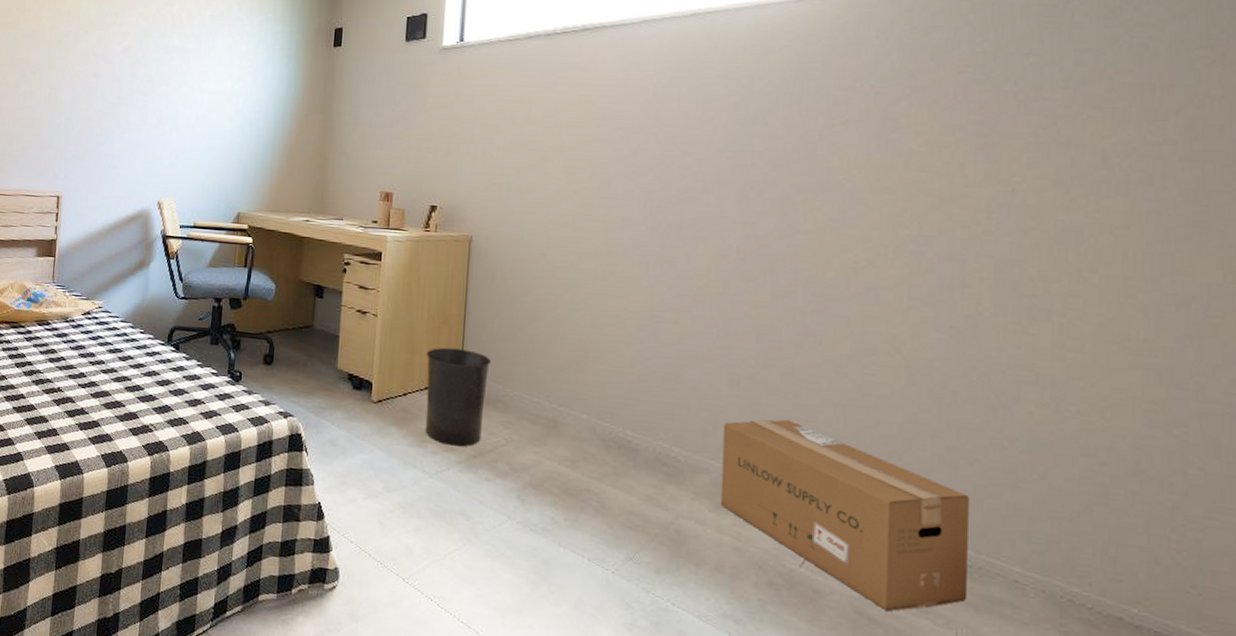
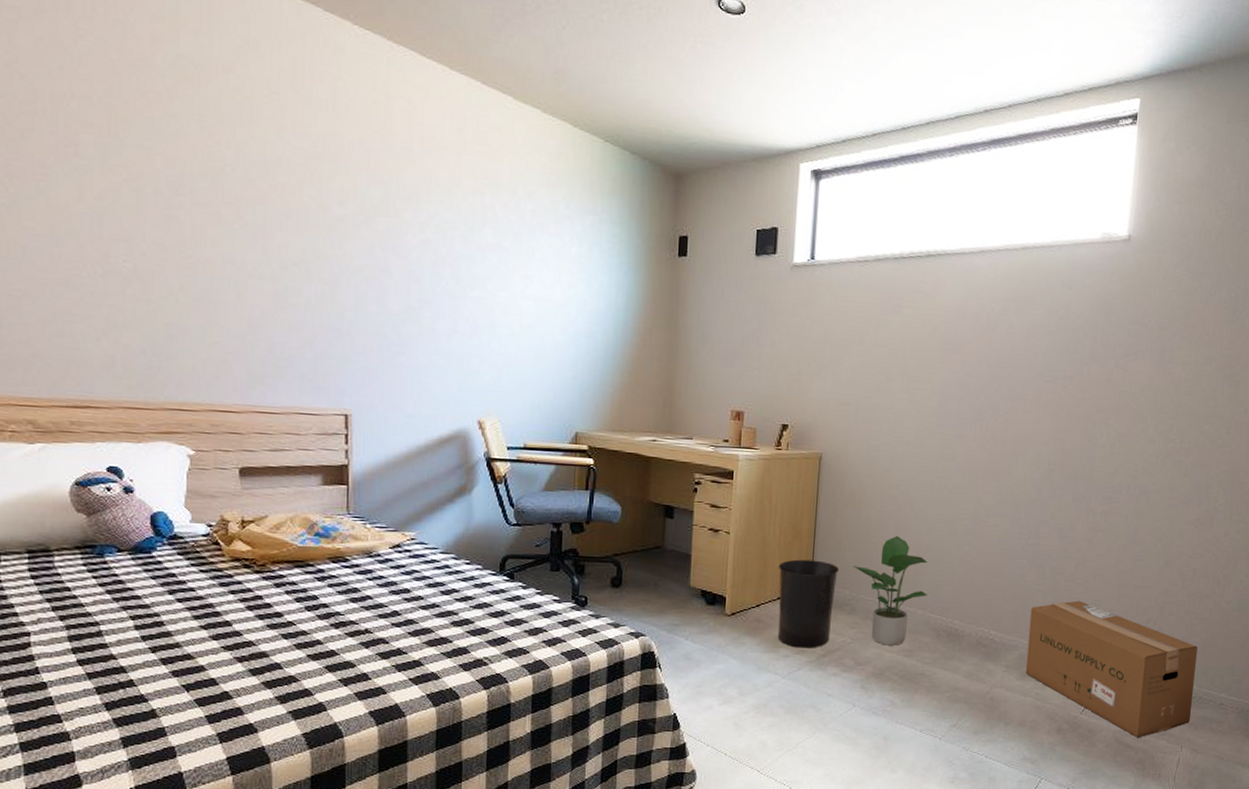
potted plant: none [507,327,593,454] -> present [853,535,927,646]

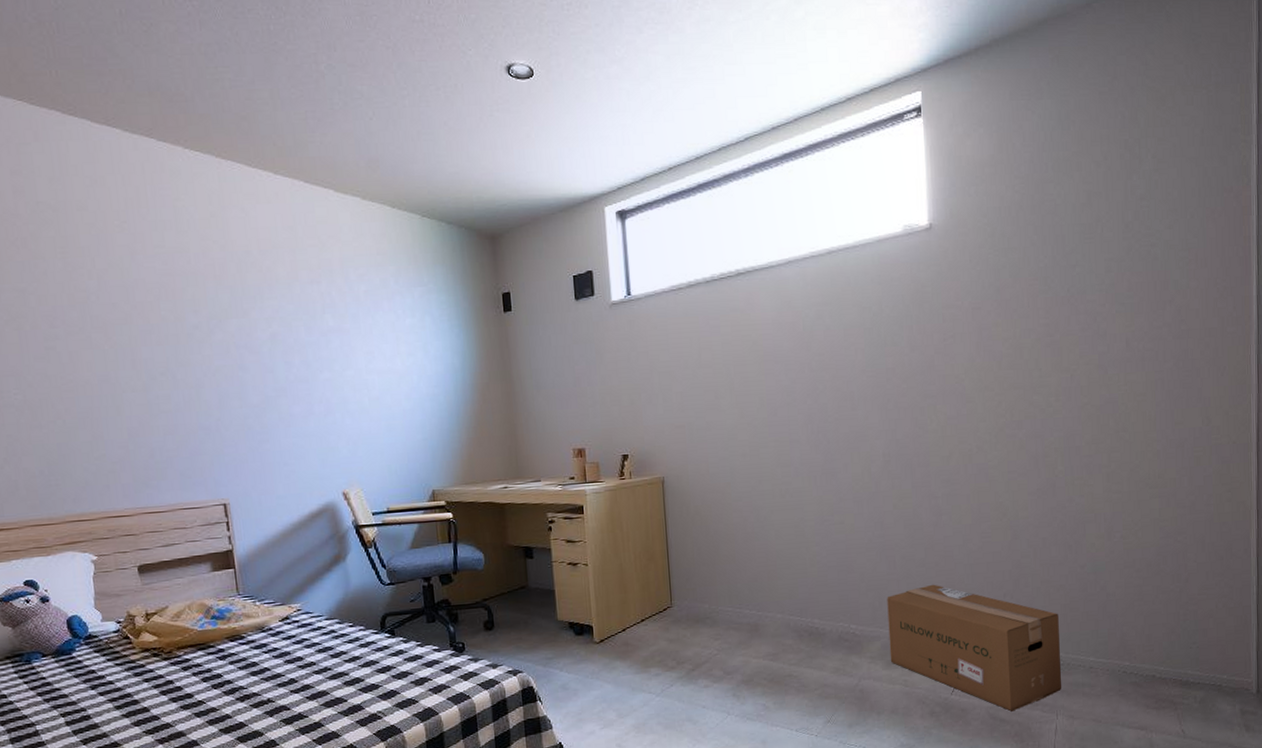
waste bin: present [777,559,839,648] -> none [637,579,696,666]
potted plant: present [853,535,927,646] -> none [709,545,784,653]

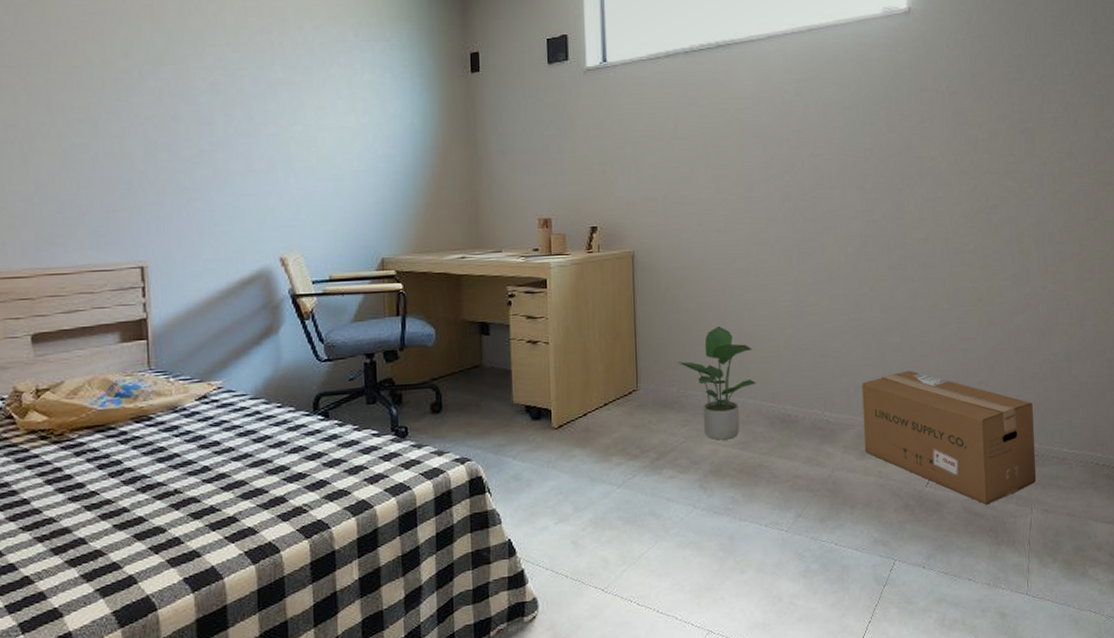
potted plant: none [709,545,784,653] -> present [678,325,756,441]

